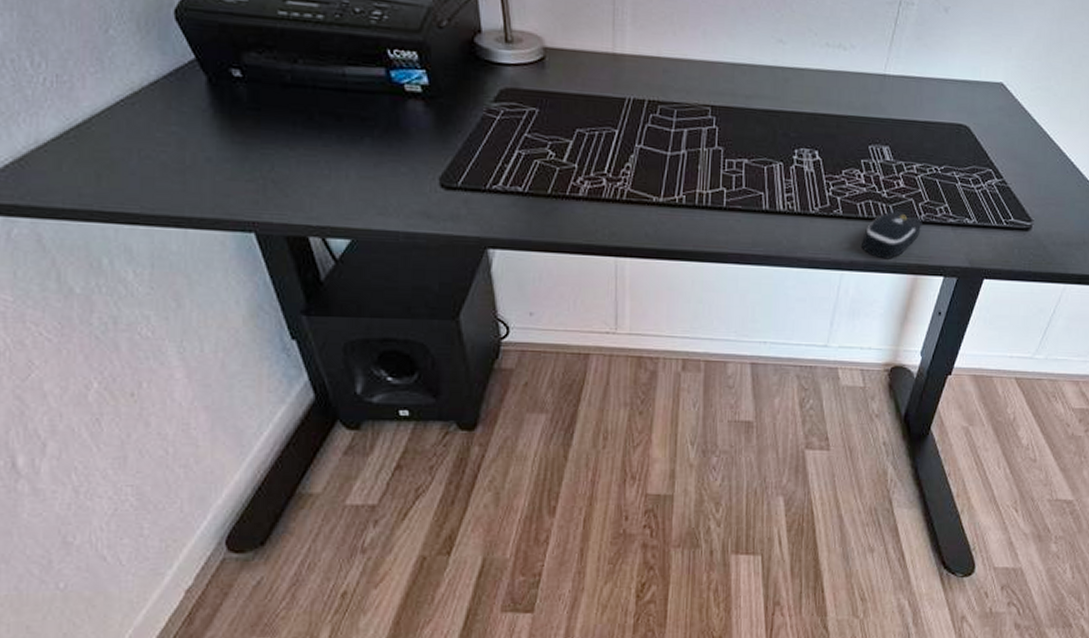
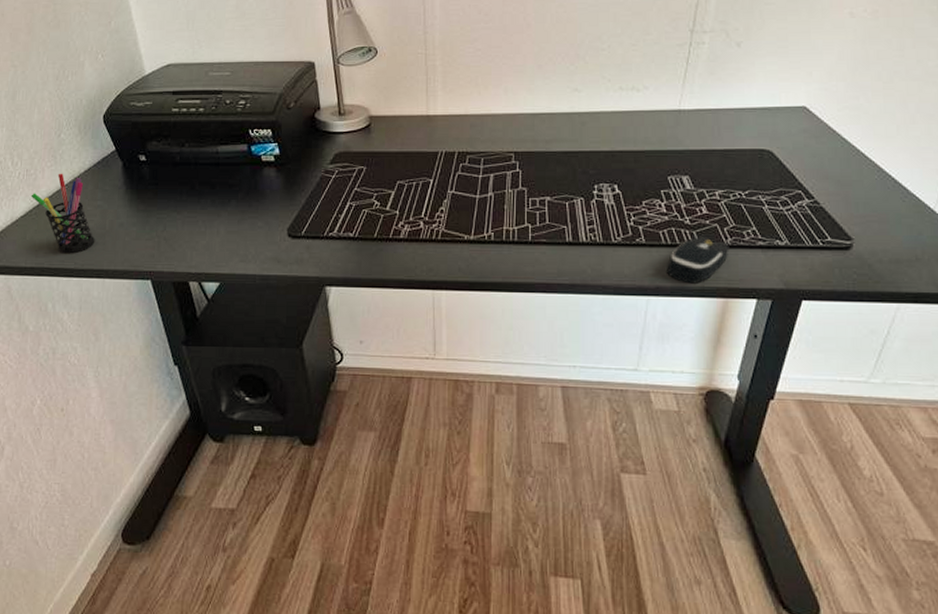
pen holder: none [65,83,169,194] -> present [31,173,94,254]

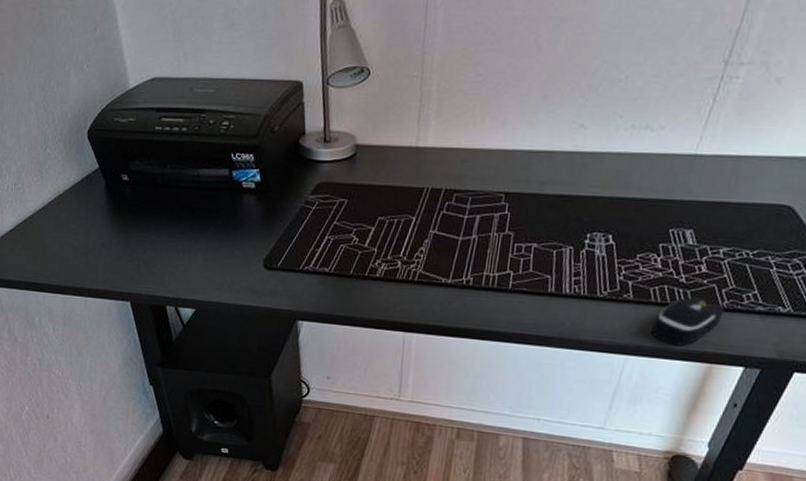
pen holder: present [31,173,94,254] -> none [18,188,78,271]

